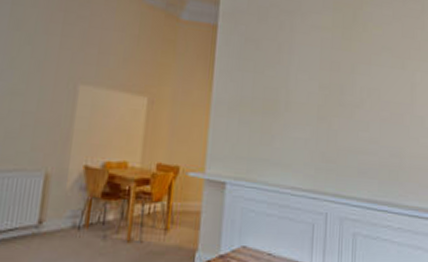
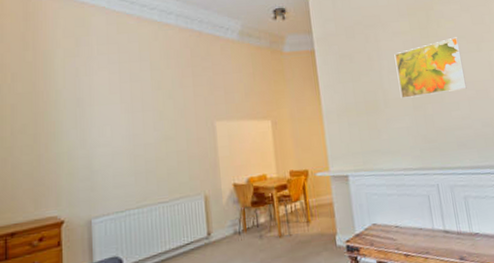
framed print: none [305,46,383,109] -> present [394,37,467,99]

